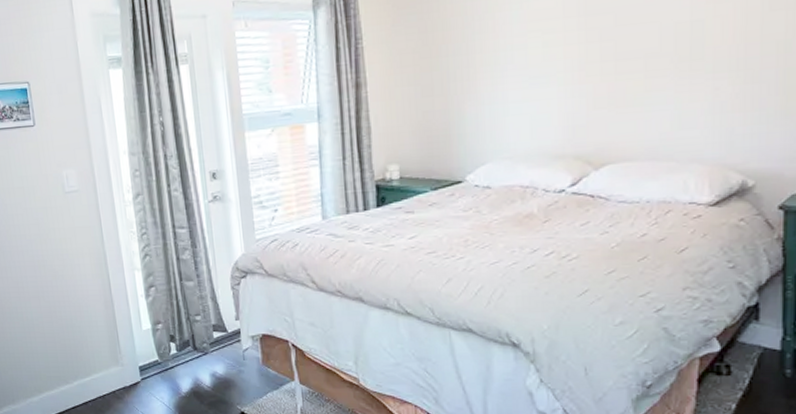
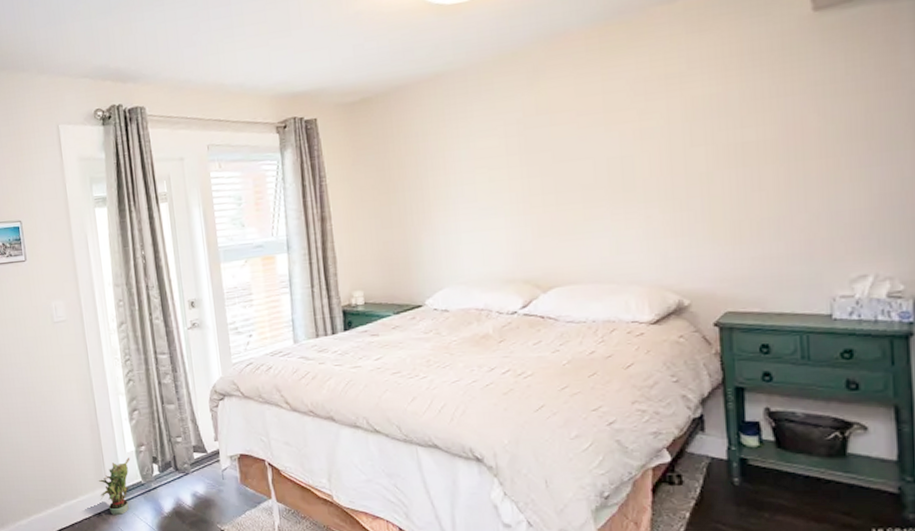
potted plant: none [112,335,147,394] -> present [98,457,130,515]

